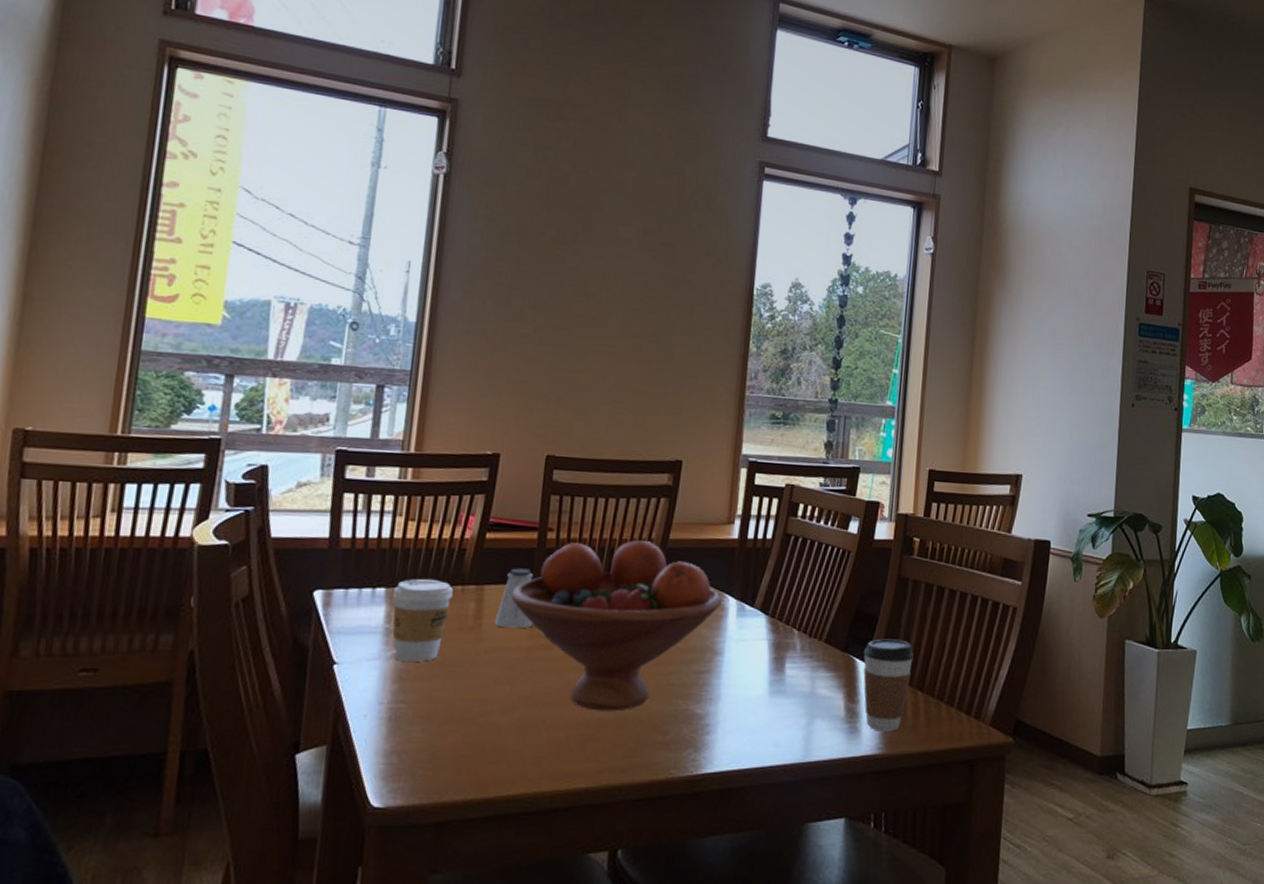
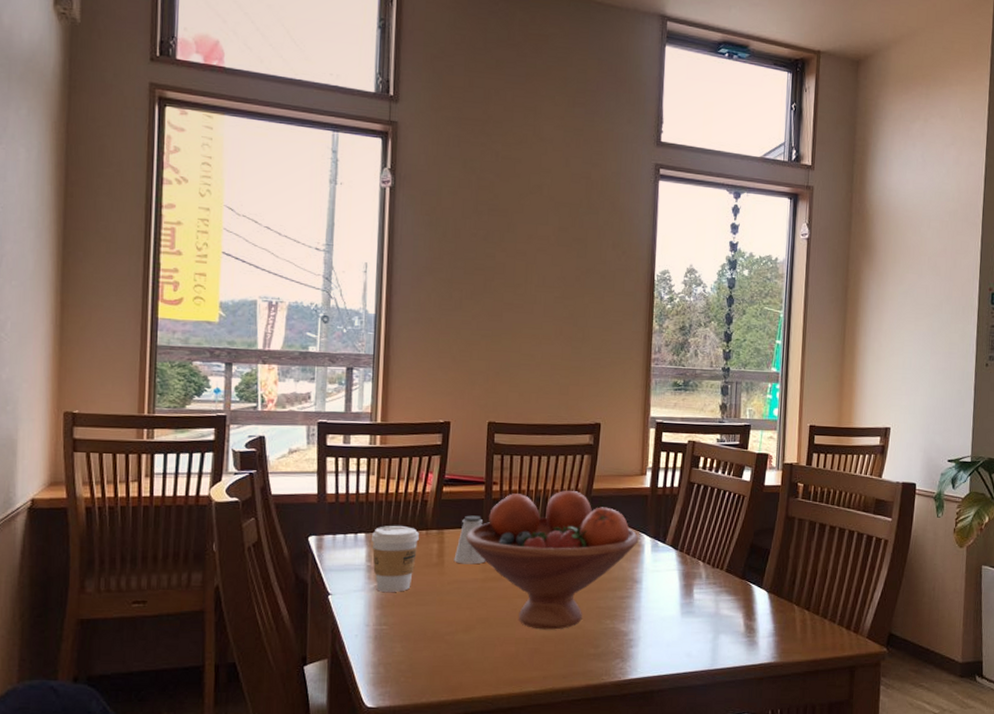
coffee cup: present [863,639,914,732] -> none [758,568,801,644]

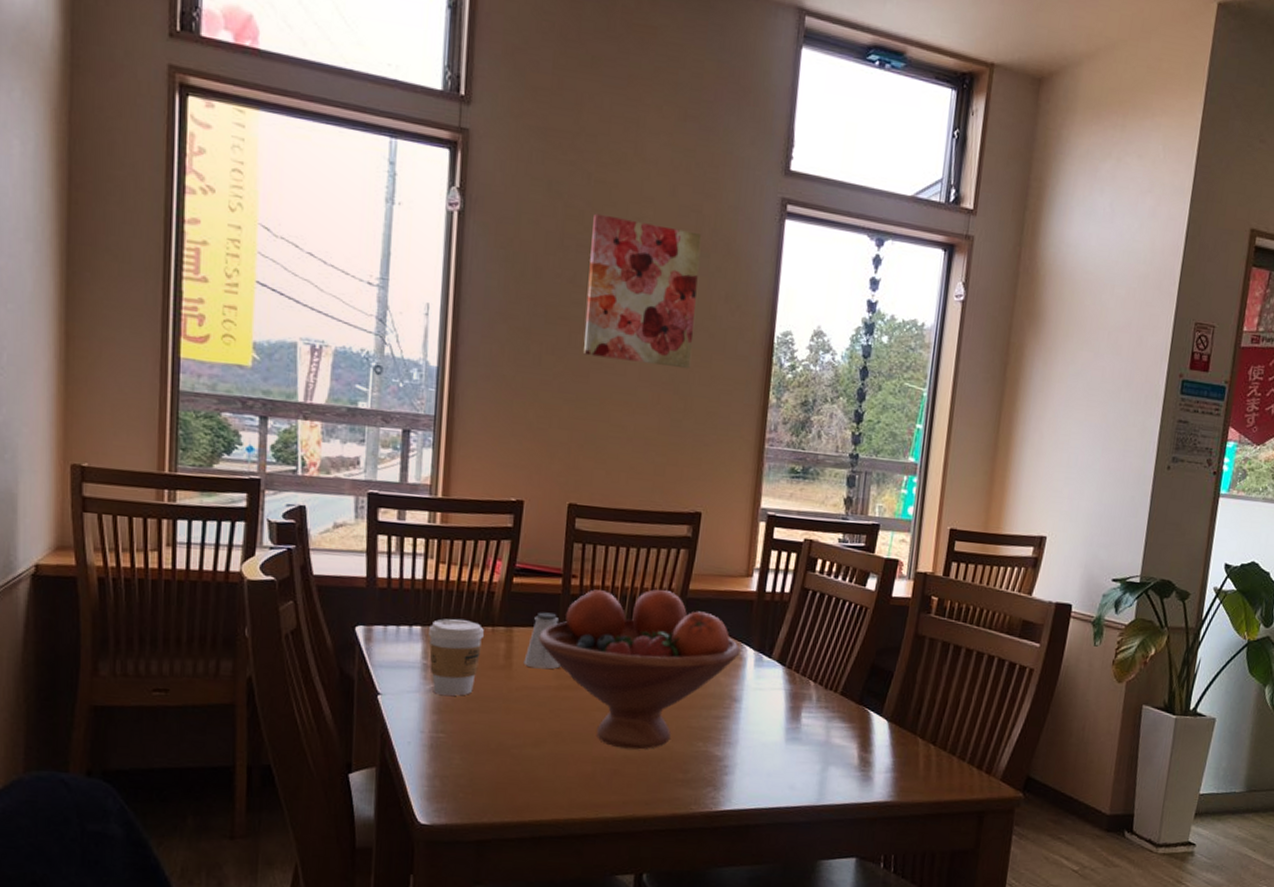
wall art: none [497,183,591,305] -> present [584,213,702,369]

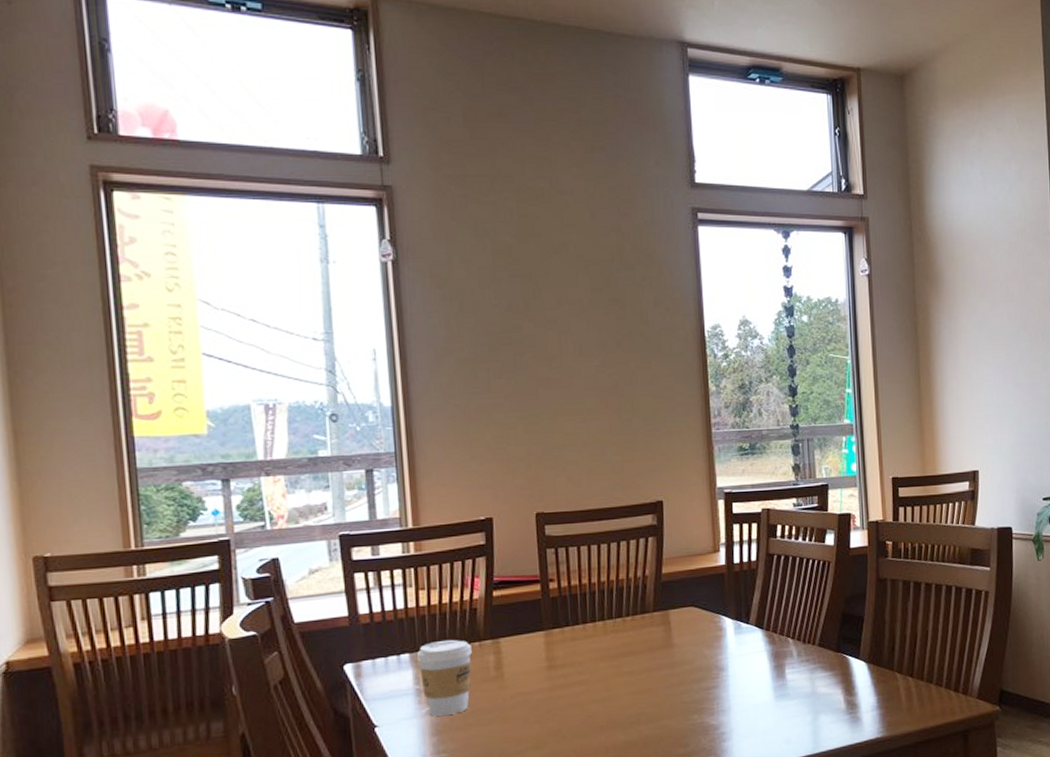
saltshaker: present [523,612,562,669] -> none [514,618,552,674]
fruit bowl: present [538,589,741,750] -> none [526,577,720,735]
wall art: present [584,213,702,369] -> none [521,245,632,374]

